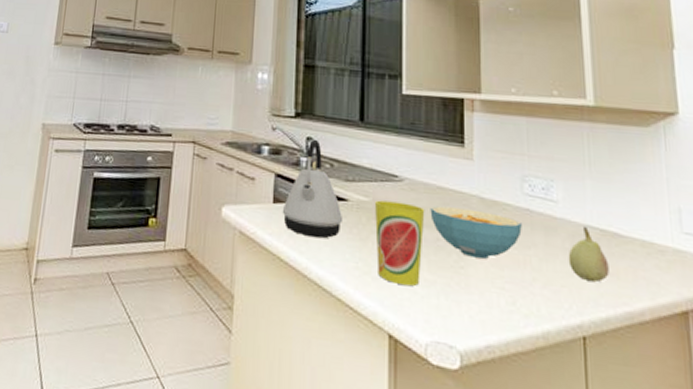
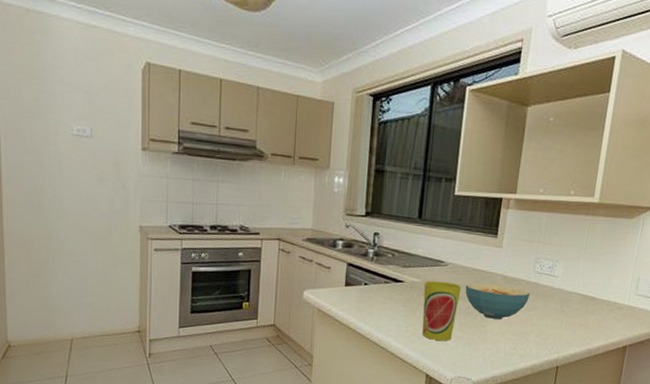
kettle: present [282,139,344,239] -> none [352,234,400,311]
fruit: present [568,225,610,283] -> none [556,293,584,331]

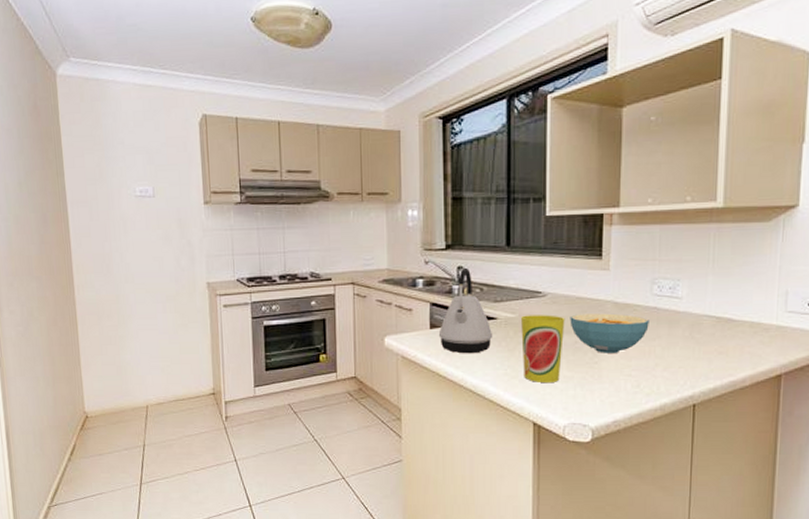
kettle: none [352,234,400,311] -> present [438,267,493,354]

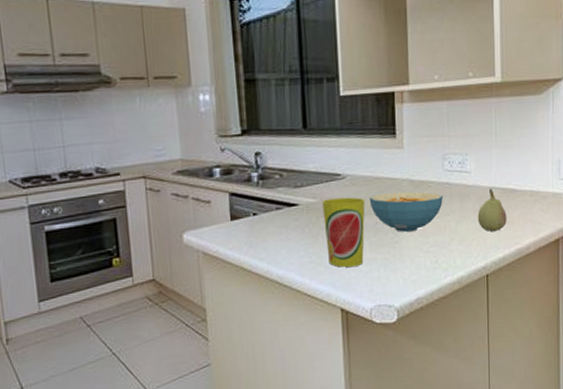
kettle: present [438,267,493,354] -> none [240,153,296,245]
fruit: none [686,316,721,361] -> present [477,188,507,232]

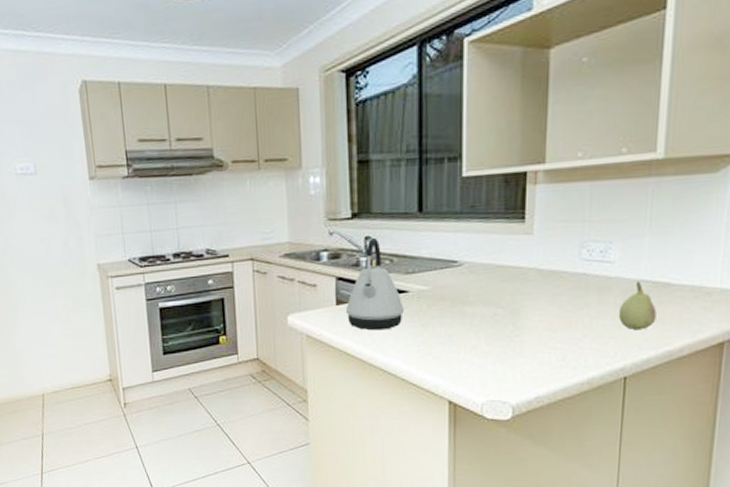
kettle: none [240,153,296,245] -> present [345,237,405,331]
cup: present [321,197,365,267] -> none [434,285,484,359]
cereal bowl: present [369,191,443,232] -> none [488,282,577,325]

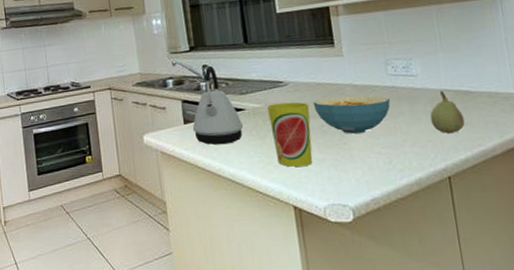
cup: none [434,285,484,359] -> present [266,102,313,167]
cereal bowl: none [488,282,577,325] -> present [313,95,391,134]

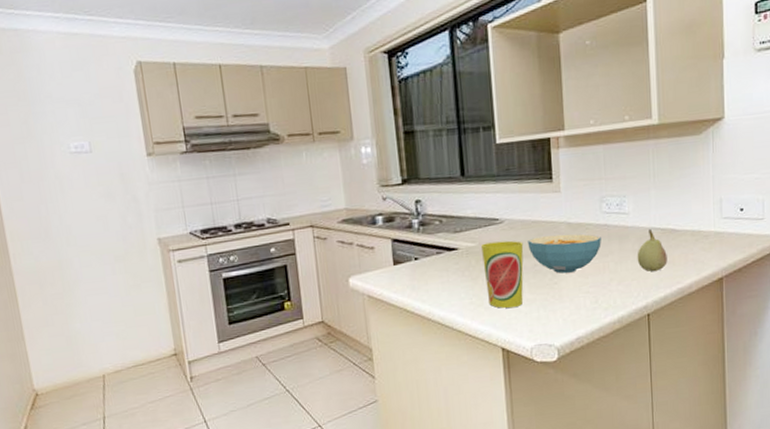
kettle: present [192,65,244,145] -> none [402,200,456,287]

